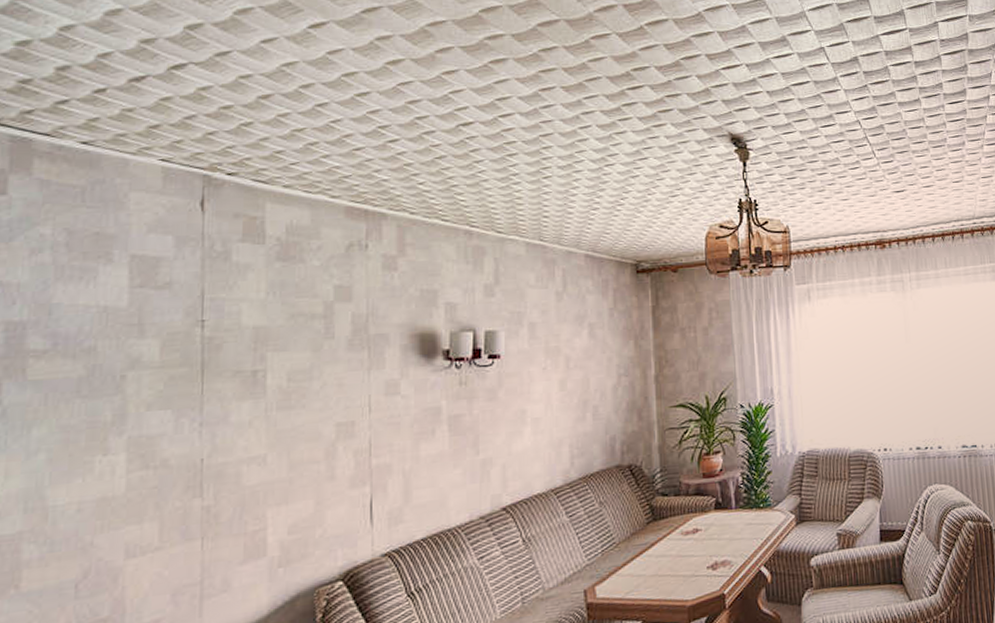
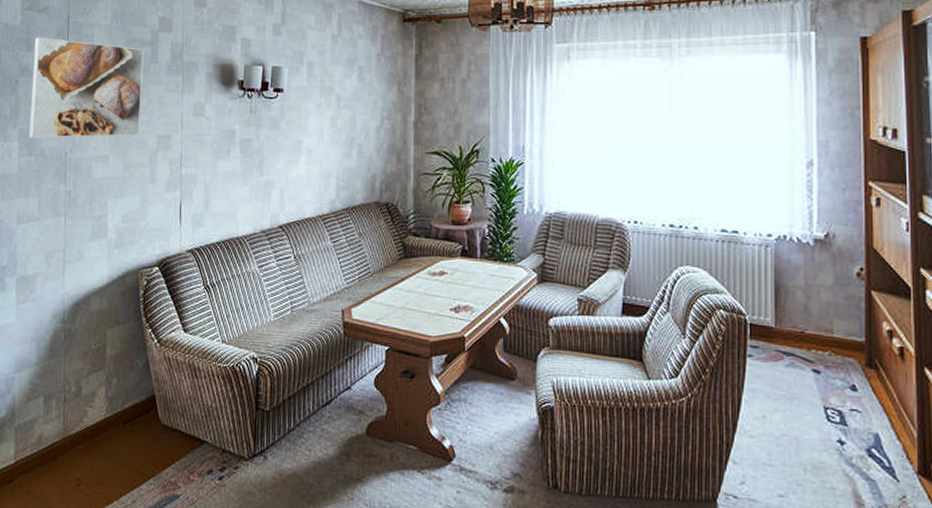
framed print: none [141,319,315,447] -> present [28,37,144,139]

